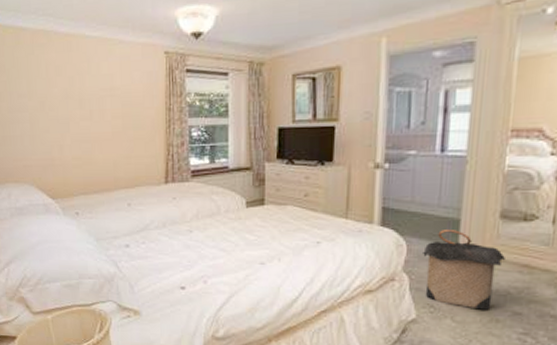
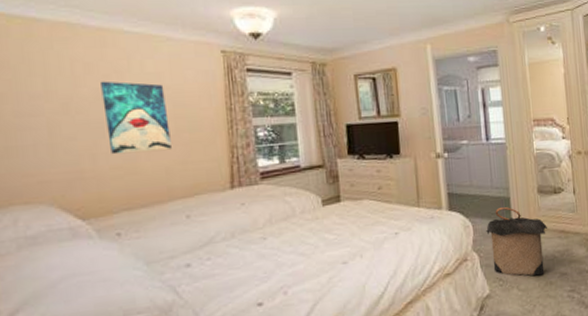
wall art: none [67,82,119,147] -> present [101,81,172,155]

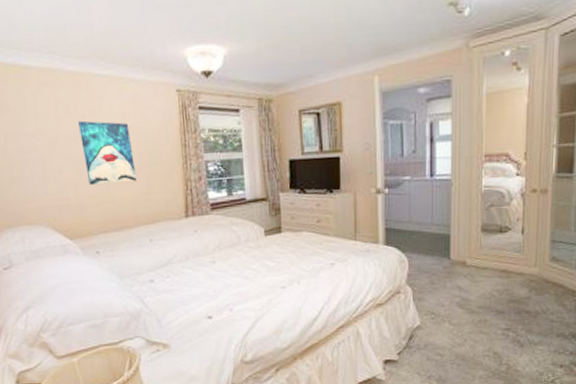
laundry hamper: present [485,207,547,276] -> none [421,244,488,312]

